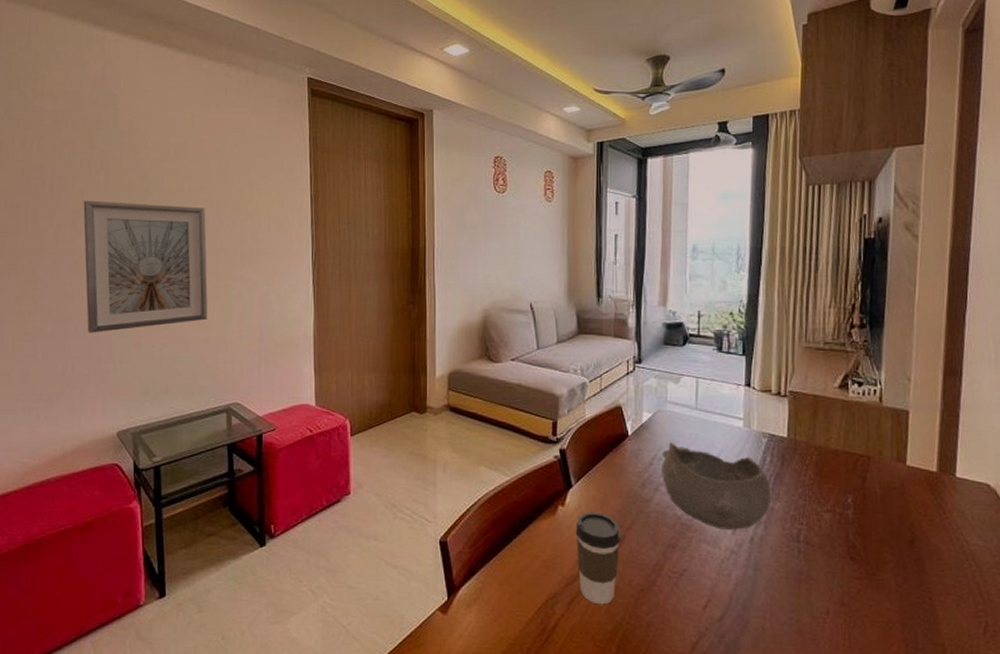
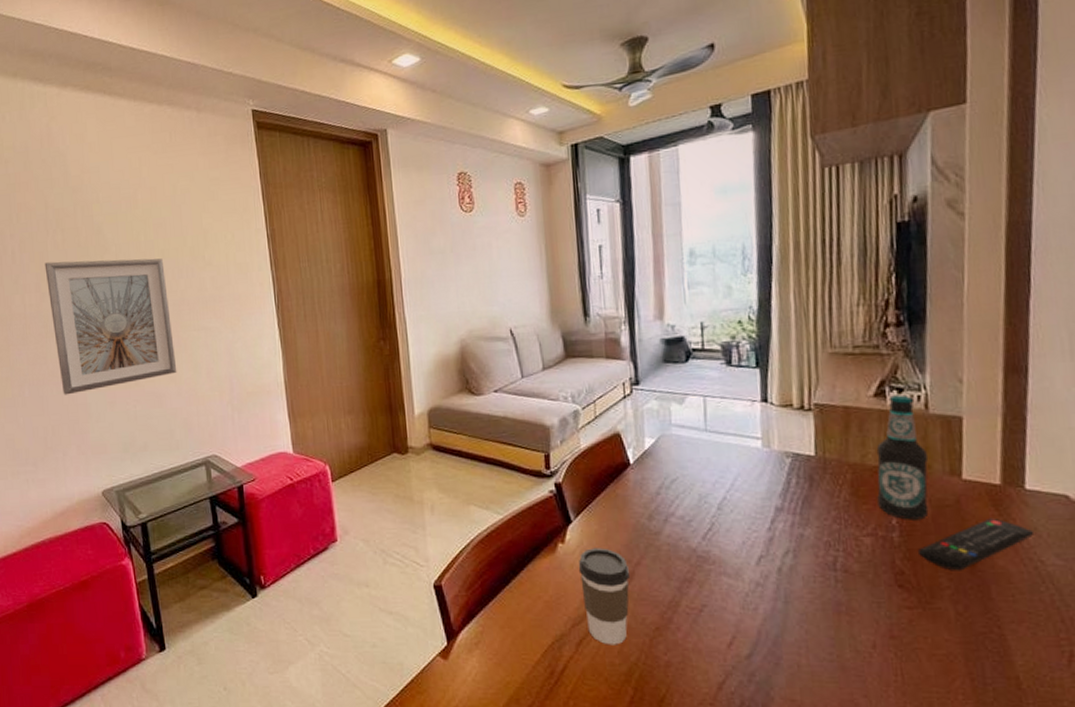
bowl: present [660,442,772,530] -> none [669,469,800,561]
bottle: none [837,388,881,500] -> present [876,395,929,520]
remote control: none [867,501,961,547] -> present [917,517,1033,571]

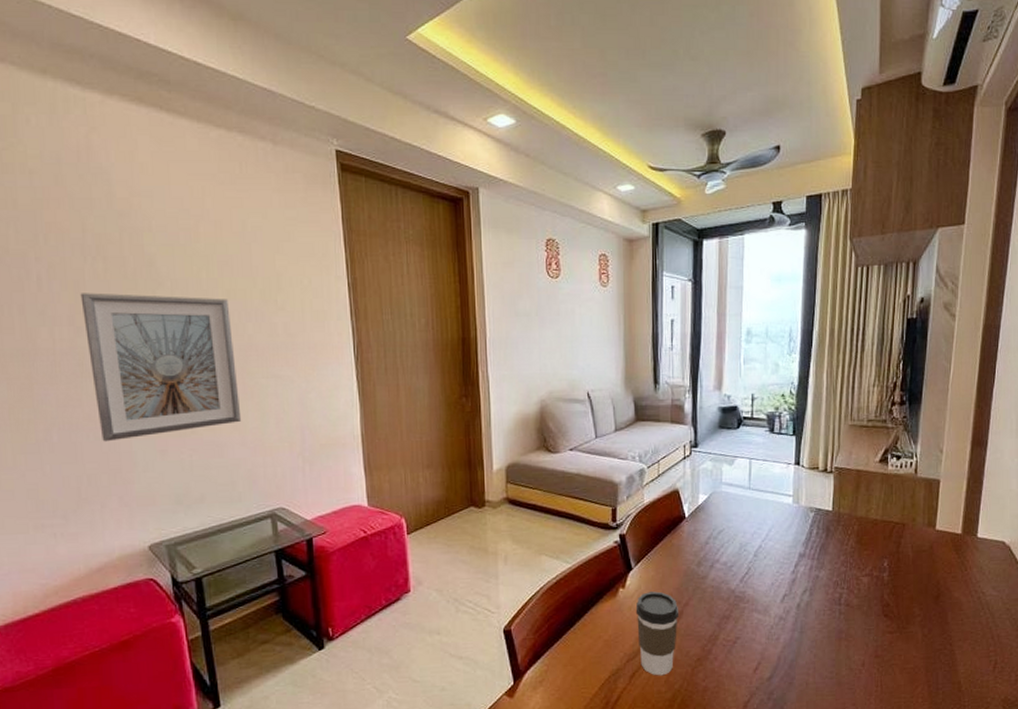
bottle: present [876,395,929,520] -> none [875,461,914,563]
remote control: present [917,517,1033,571] -> none [900,560,979,602]

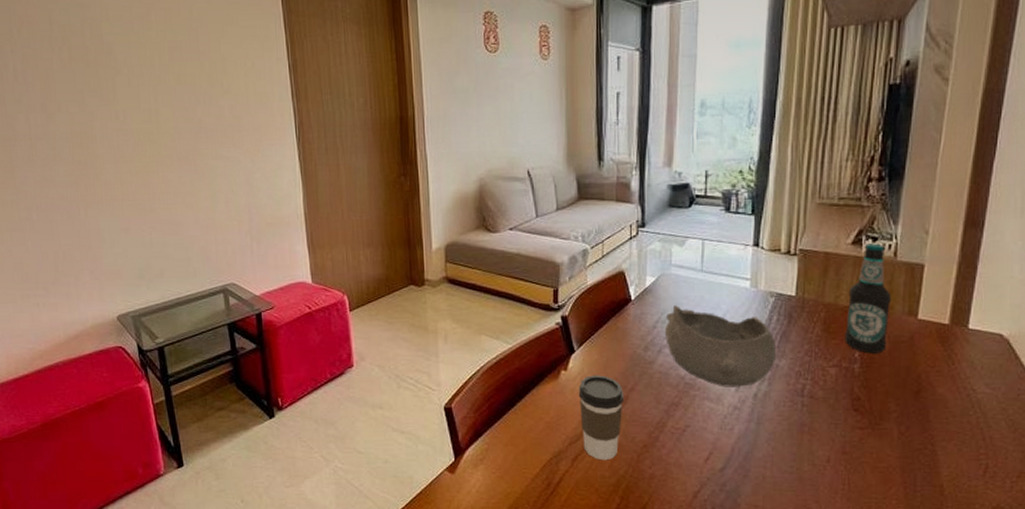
picture frame: present [80,293,242,442] -> none [50,81,194,220]
bowl: none [716,522,817,599] -> present [664,305,777,387]
bottle: none [875,461,914,563] -> present [845,243,892,354]

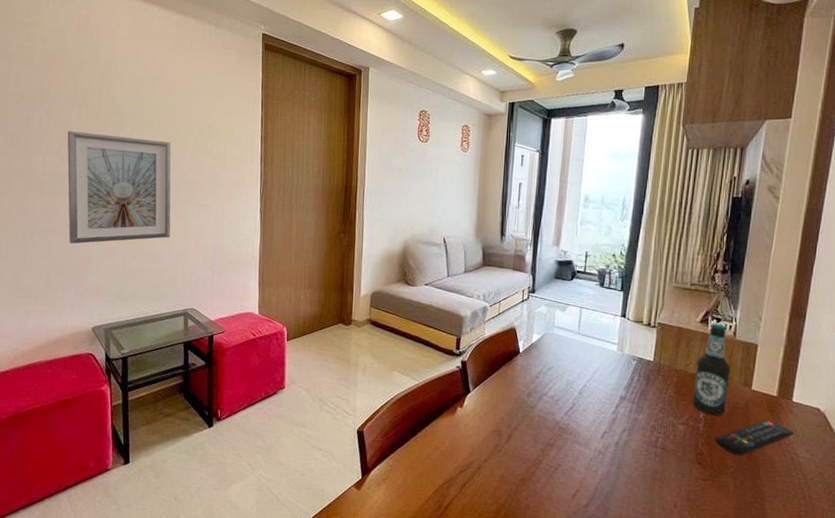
picture frame: none [50,81,194,220] -> present [67,131,171,244]
coffee cup: present [578,375,625,461] -> none [470,413,509,489]
bowl: present [664,305,777,387] -> none [545,360,637,435]
remote control: none [873,352,970,398] -> present [714,419,793,456]

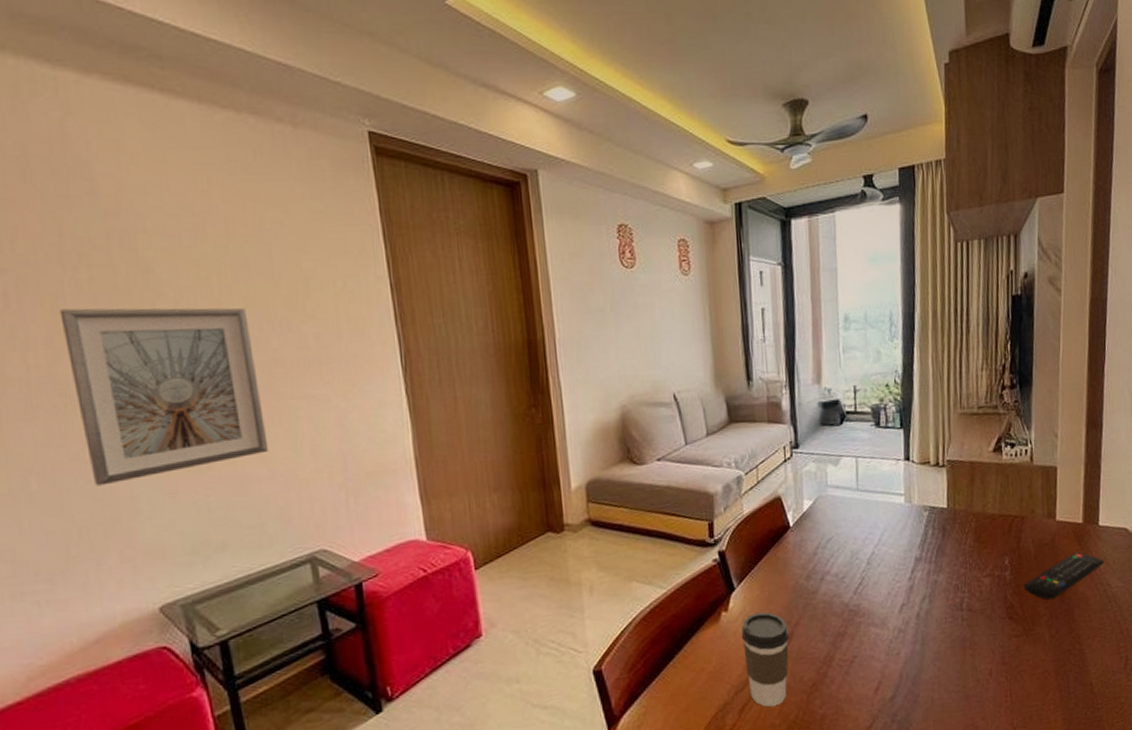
coffee cup: none [470,413,509,489] -> present [741,612,790,707]
bottle: present [692,323,731,416] -> none [994,449,1033,560]

